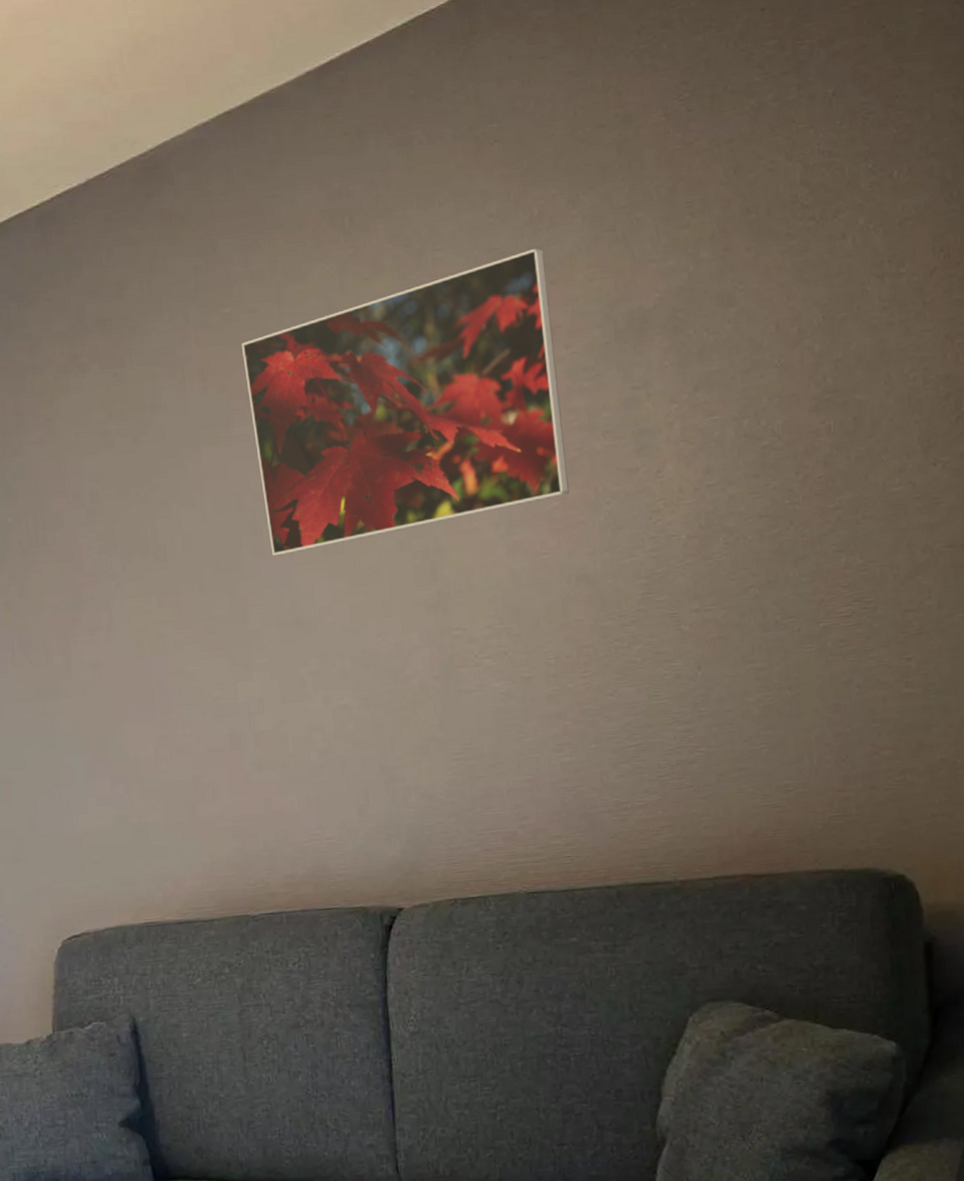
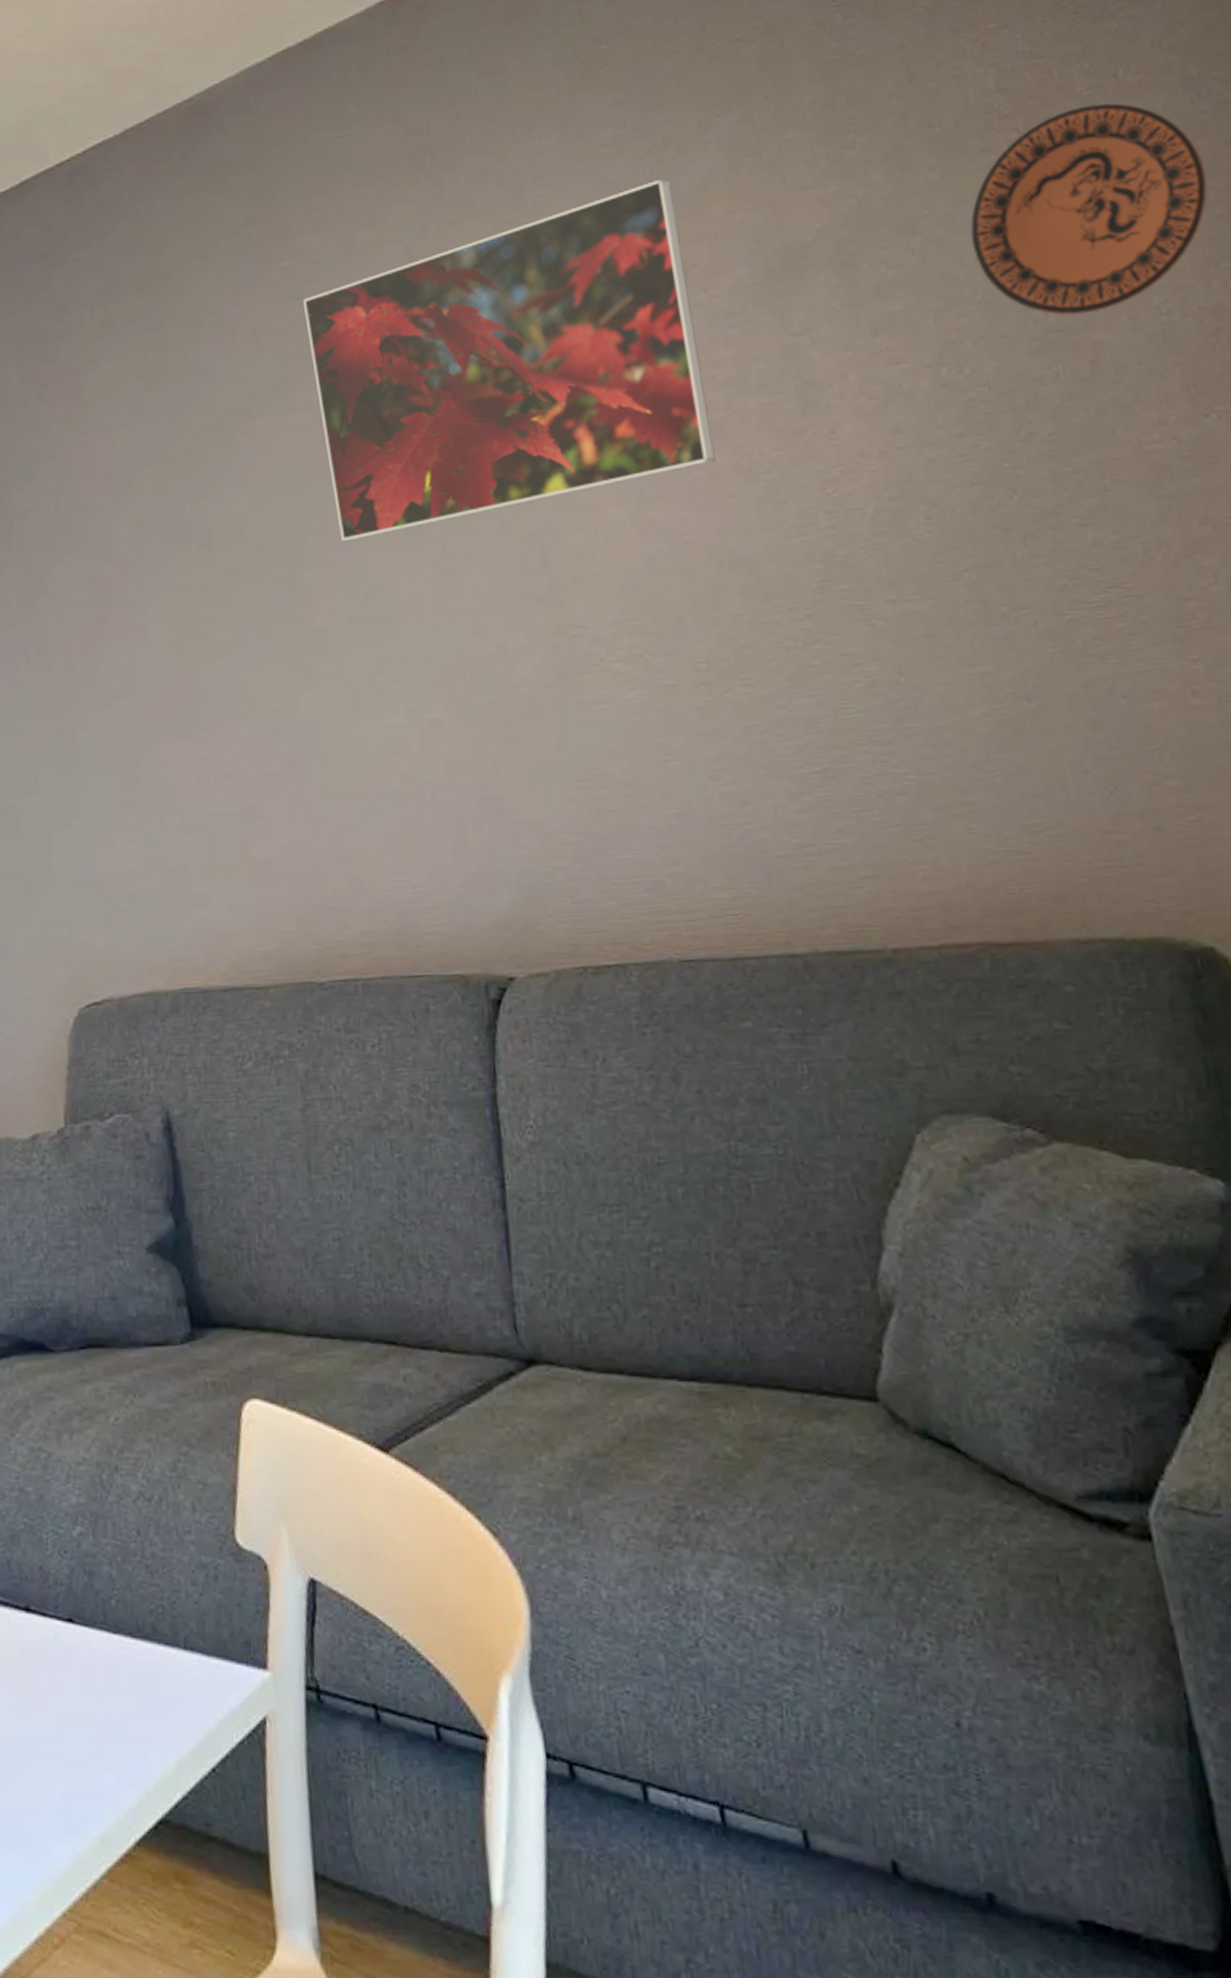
decorative plate: none [773,199,952,379] -> present [970,103,1208,315]

